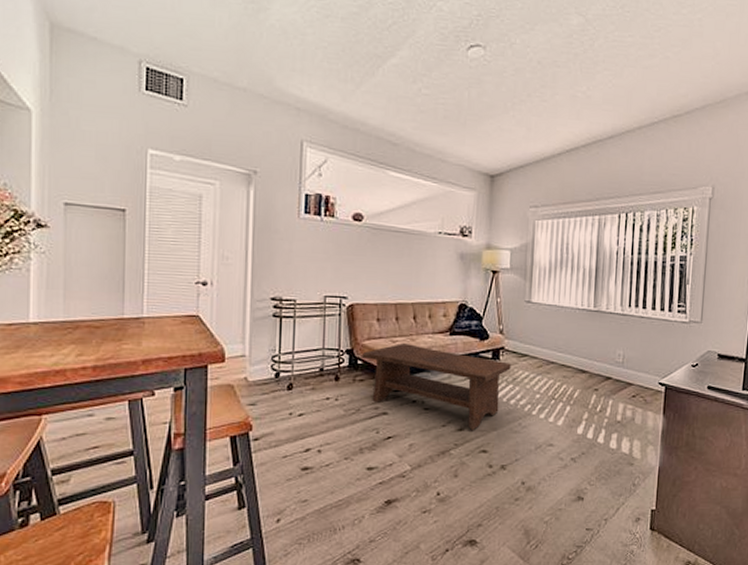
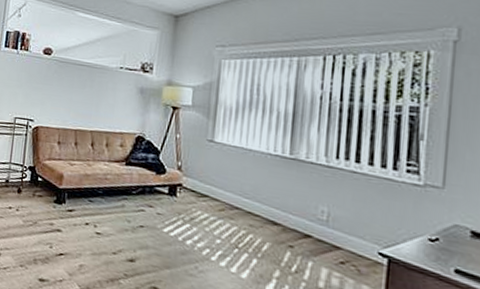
coffee table: present [361,343,511,431] -> none [41,167,189,265]

